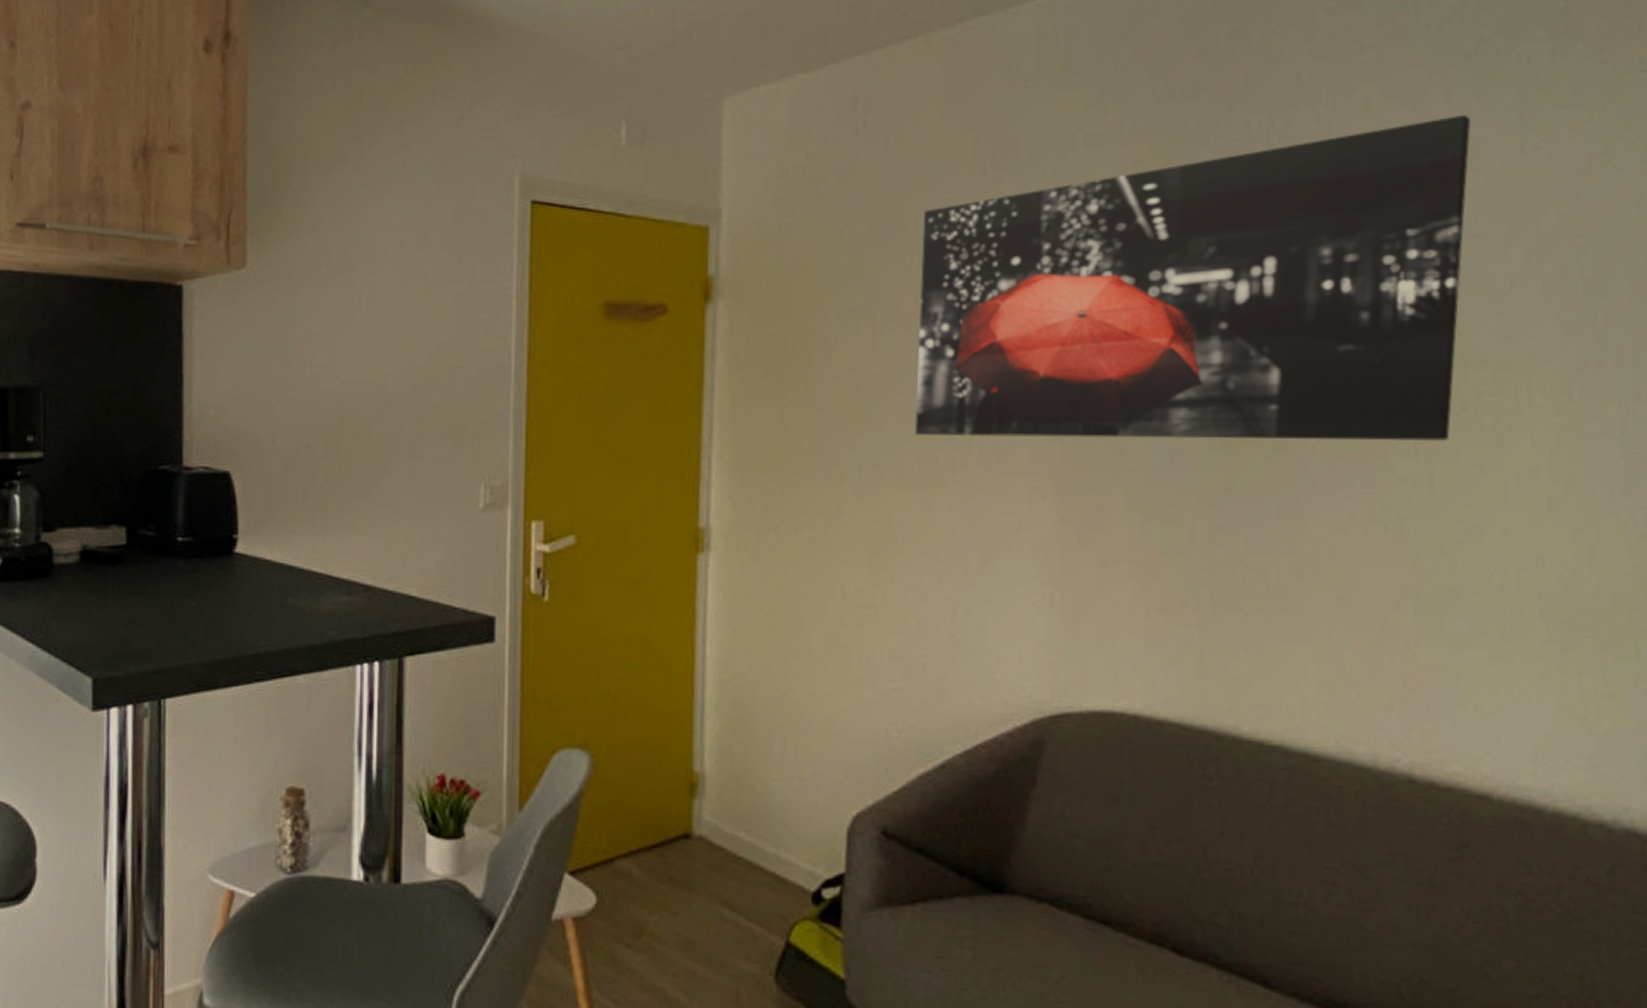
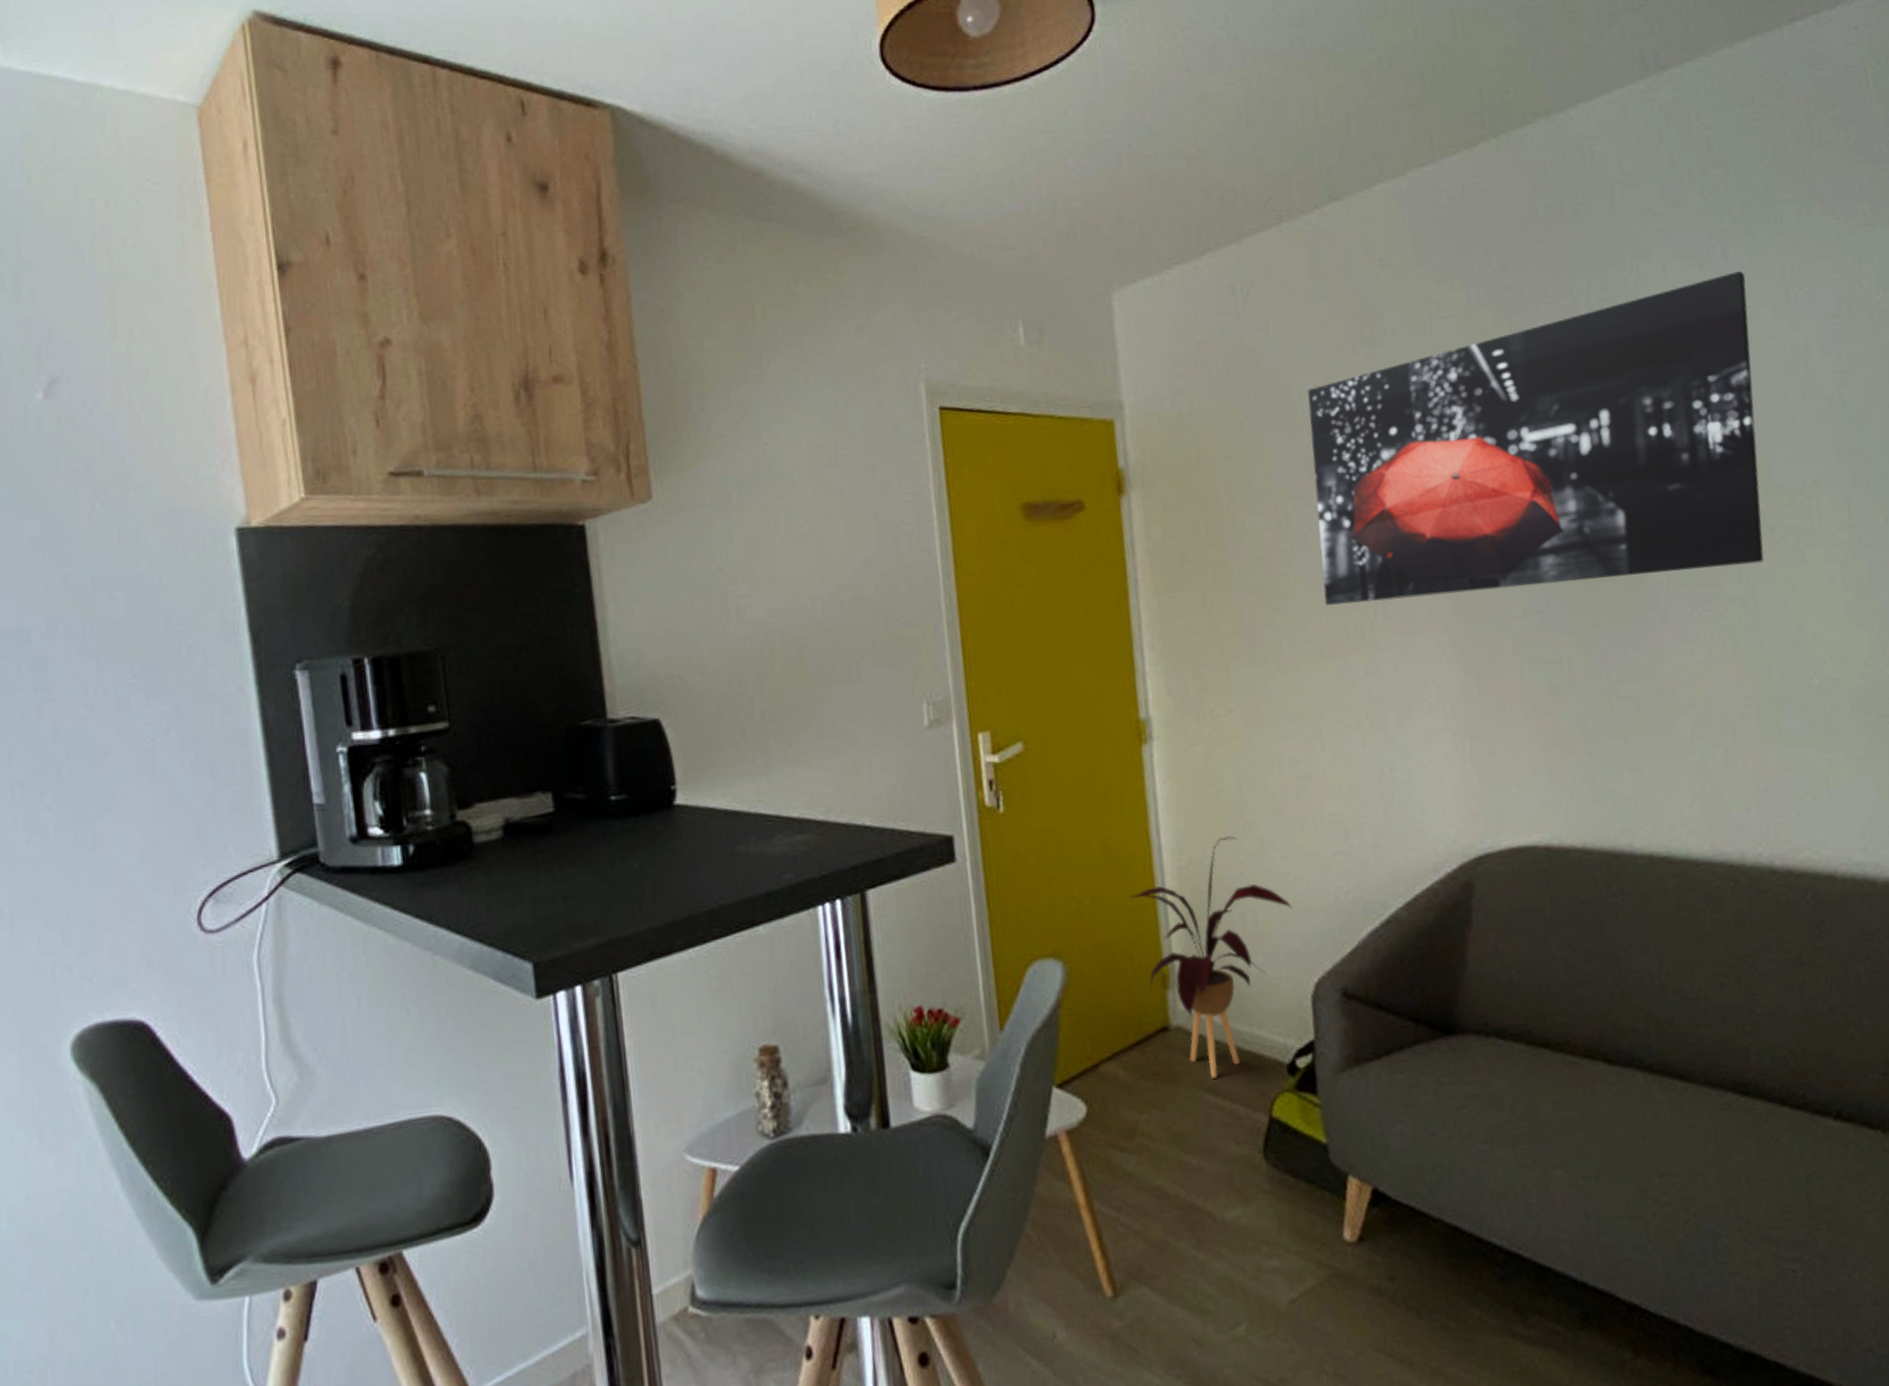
house plant: none [667,655,838,893] -> present [1130,835,1292,1079]

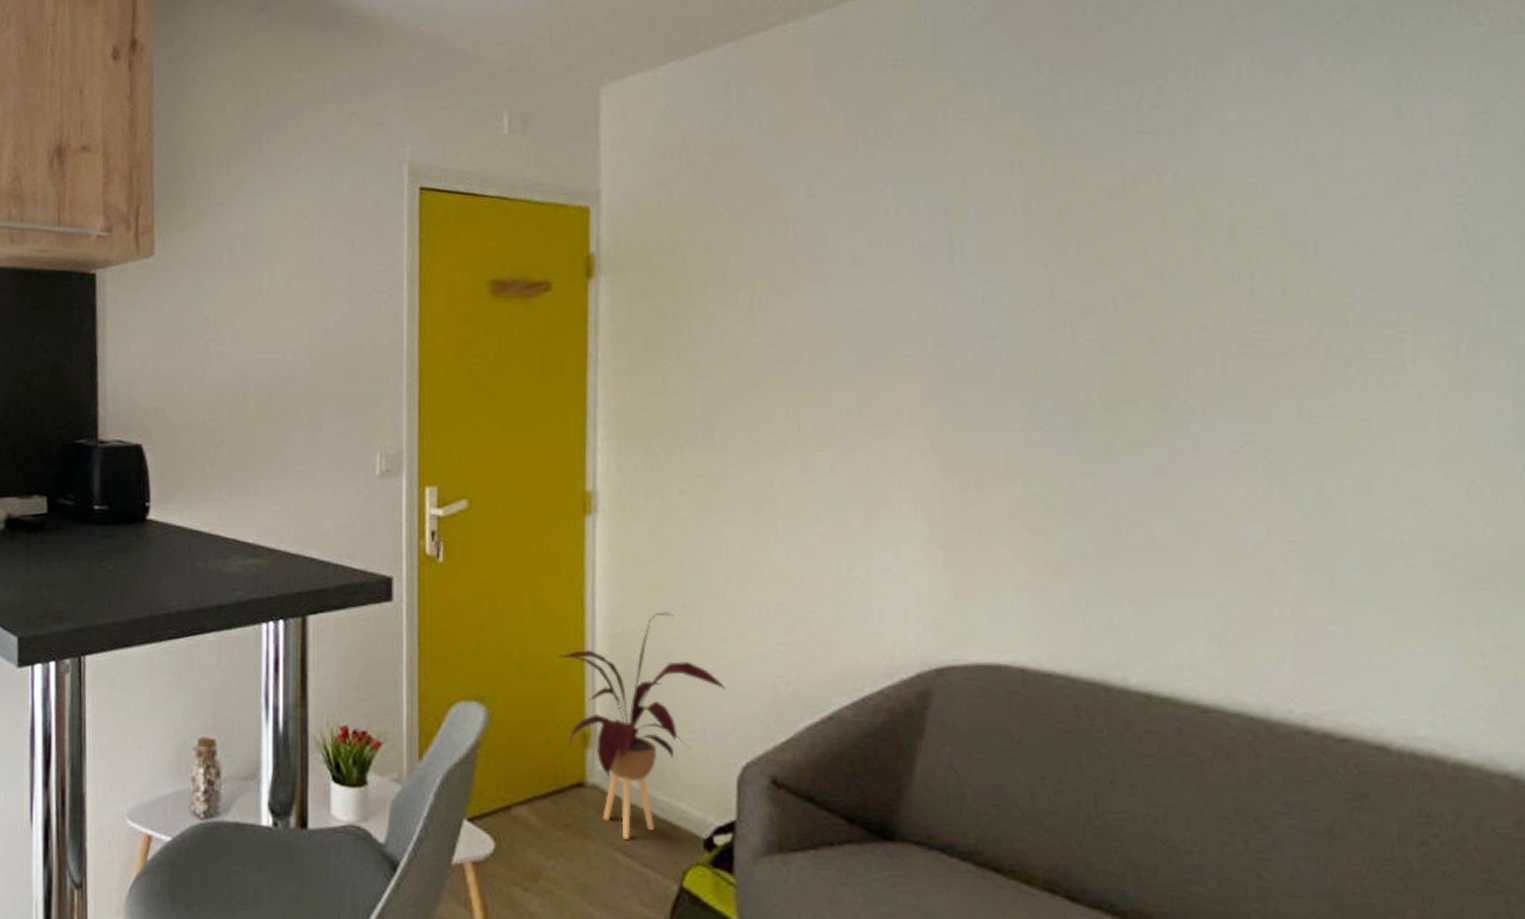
wall art: present [1308,270,1764,605] -> none [794,79,1346,401]

